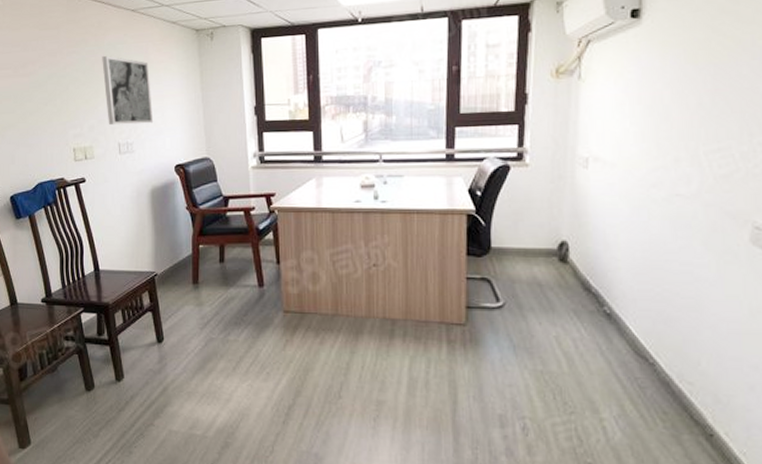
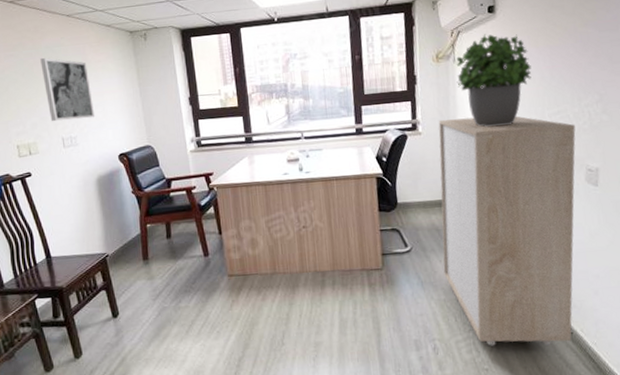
storage cabinet: none [543,149,741,447] -> present [438,116,576,346]
potted plant: none [580,44,685,163] -> present [456,34,532,127]

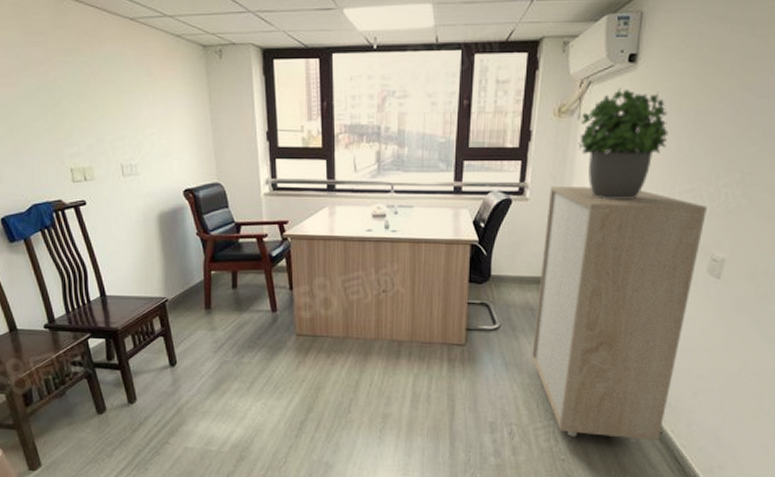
wall art: present [40,57,95,122] -> none [98,67,159,145]

